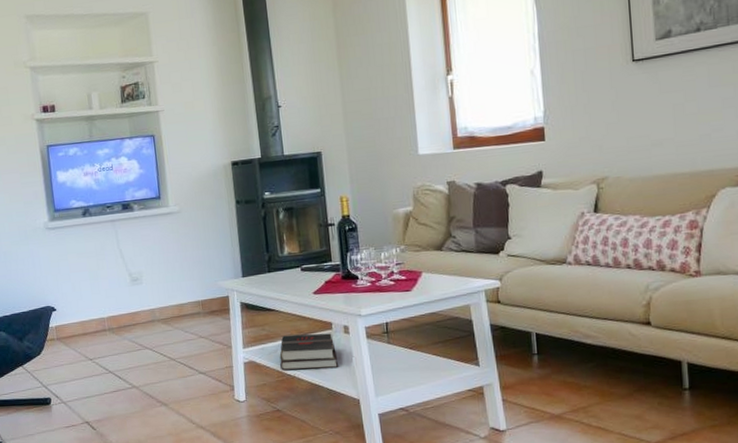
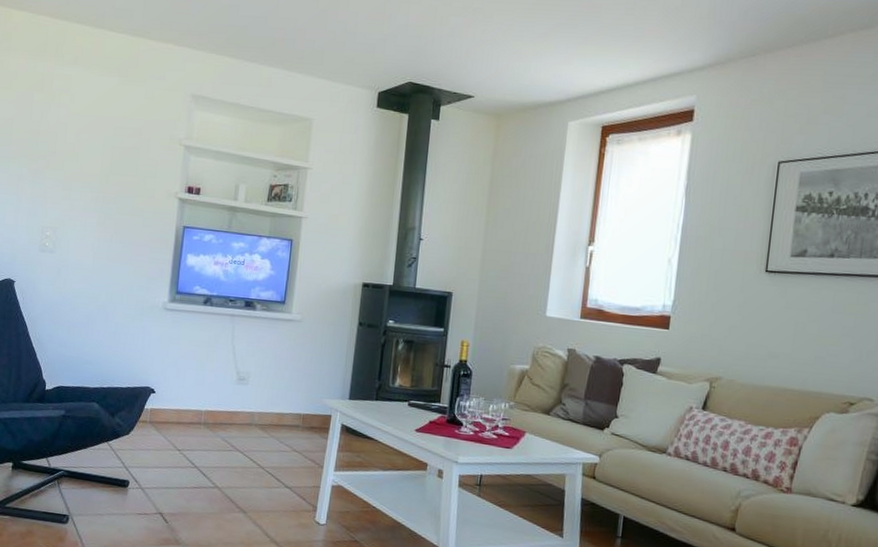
hardback book: present [279,333,338,371] -> none [367,466,426,511]

